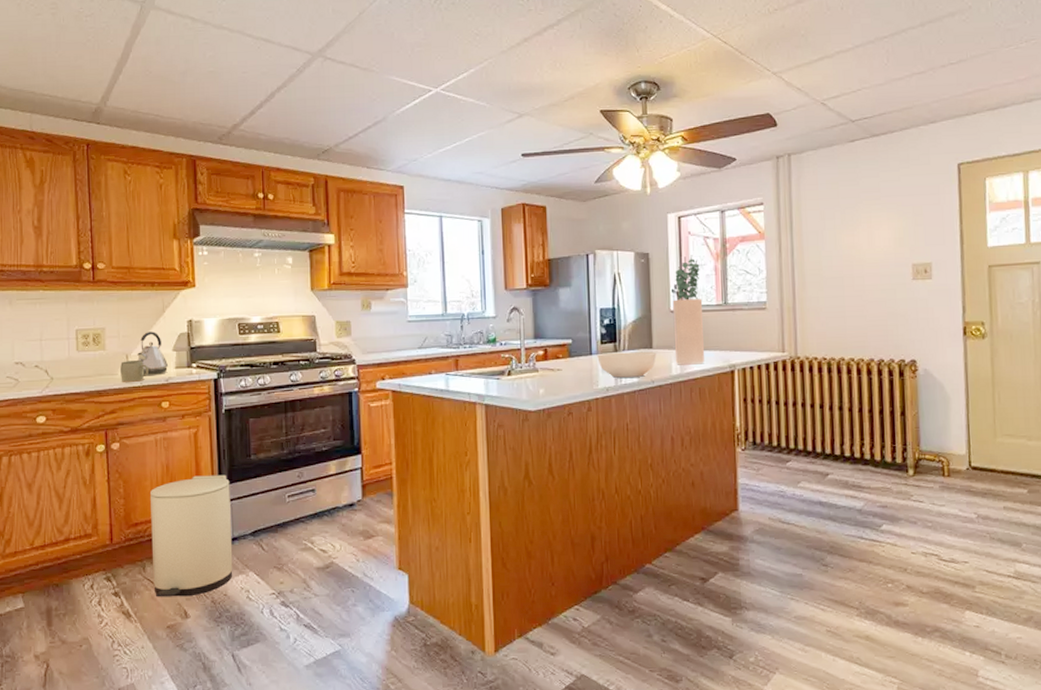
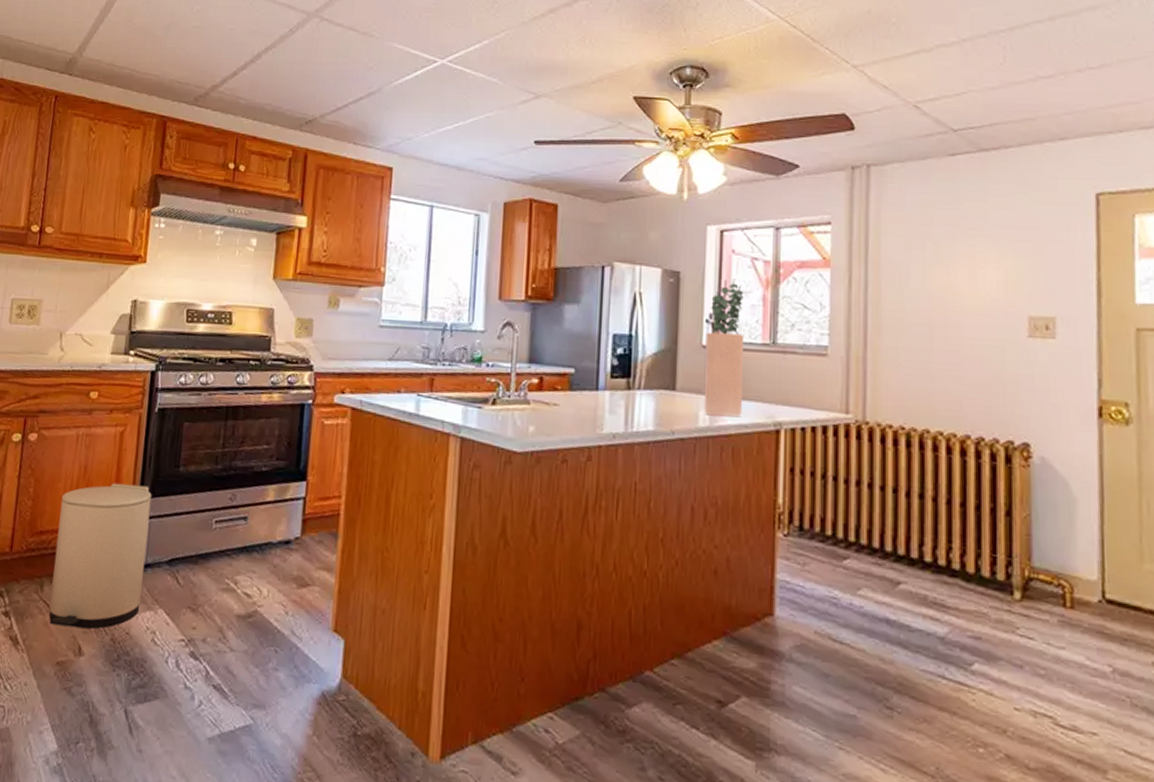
mug: present [120,360,150,383] -> none [50,339,83,366]
kettle: present [137,332,169,376] -> none [71,309,104,361]
bowl: present [597,351,657,378] -> none [605,389,681,425]

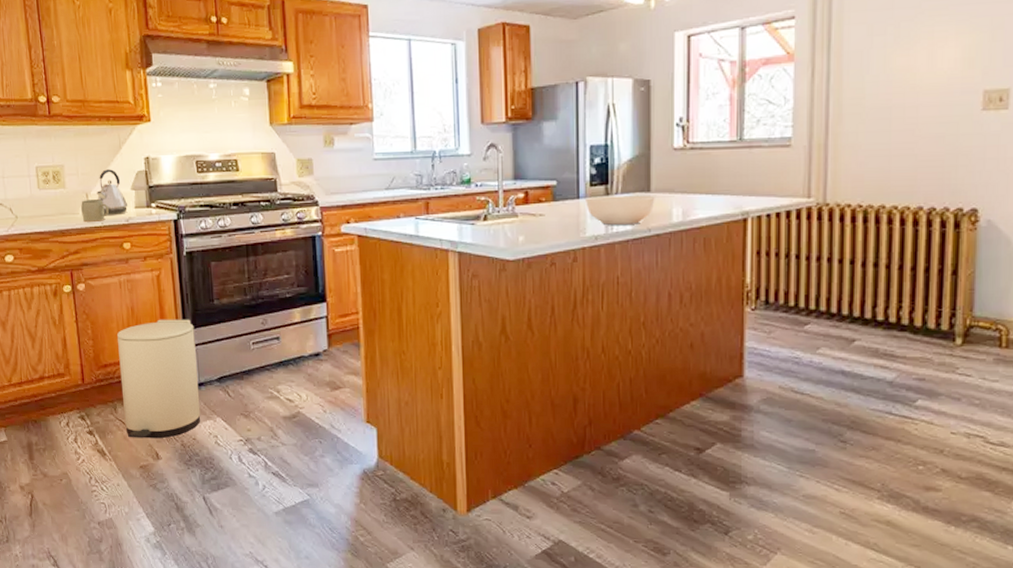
mug: none [50,339,83,366] -> present [81,199,110,223]
kettle: none [71,309,104,361] -> present [97,169,128,216]
bowl: none [605,389,681,425] -> present [585,195,655,225]
vase: present [703,278,745,418] -> none [676,81,713,212]

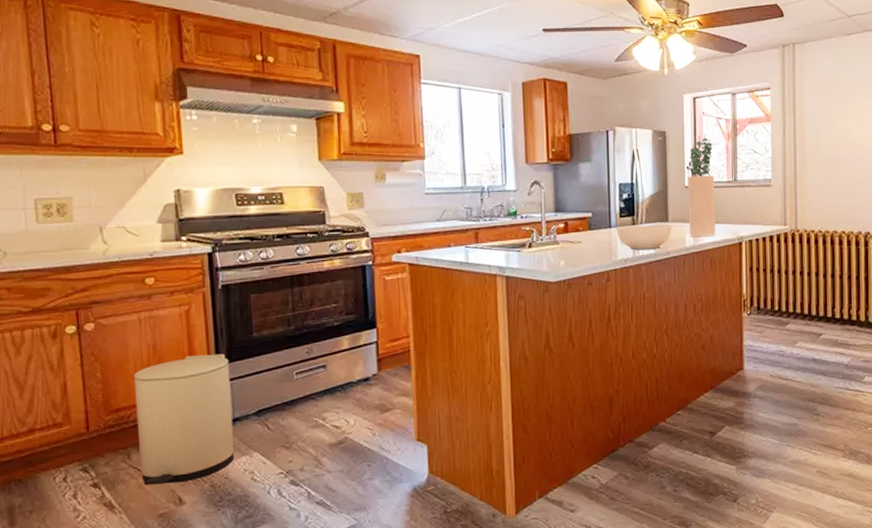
mug: present [81,199,110,223] -> none [93,233,130,258]
kettle: present [97,169,128,216] -> none [113,202,153,250]
vase: none [676,81,713,212] -> present [687,134,716,238]

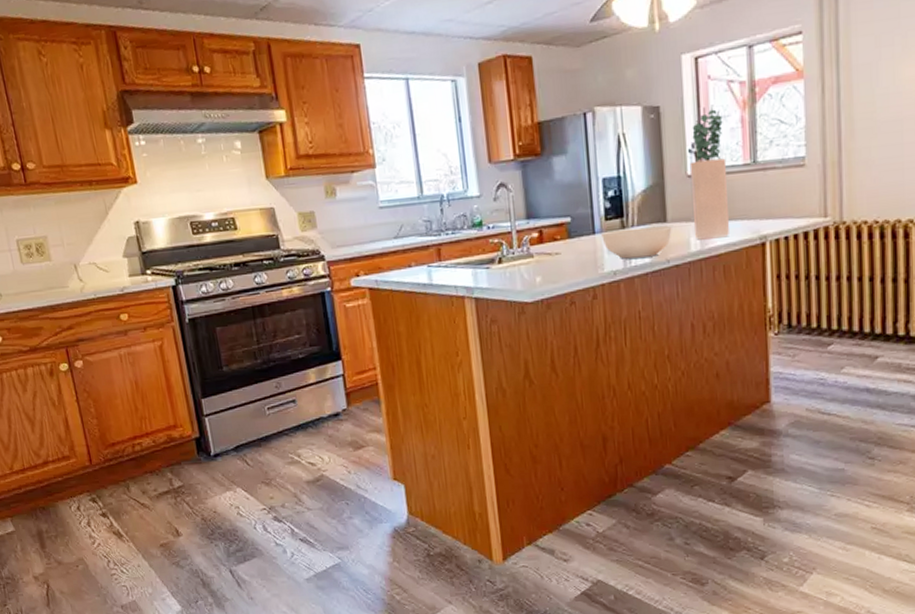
pedal bin: present [134,353,235,486] -> none [123,389,220,517]

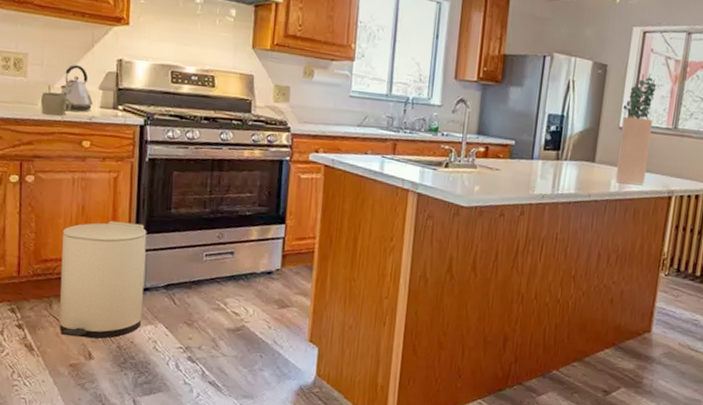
mug: none [69,270,102,296] -> present [41,92,72,116]
kettle: none [86,237,122,287] -> present [60,65,93,113]
pedal bin: none [123,389,220,517] -> present [59,220,147,339]
bowl: present [601,225,672,259] -> none [538,159,598,189]

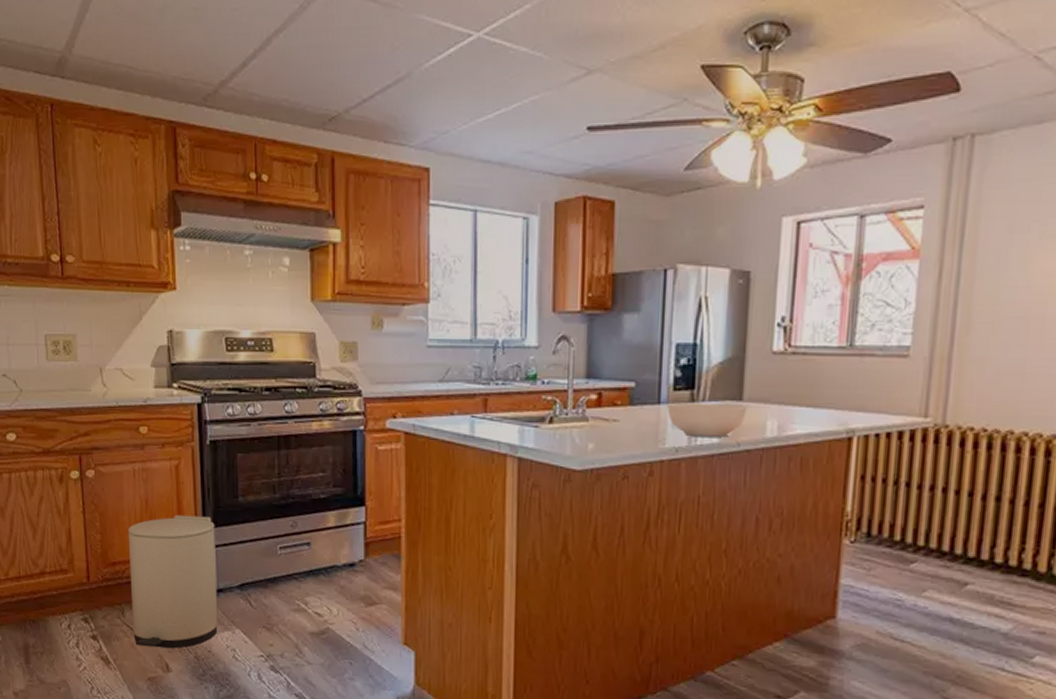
mug: present [41,92,72,116] -> none [94,375,126,402]
kettle: present [60,65,93,113] -> none [112,342,147,395]
bowl: none [538,159,598,189] -> present [667,402,748,437]
vase: present [615,73,657,186] -> none [771,276,821,426]

